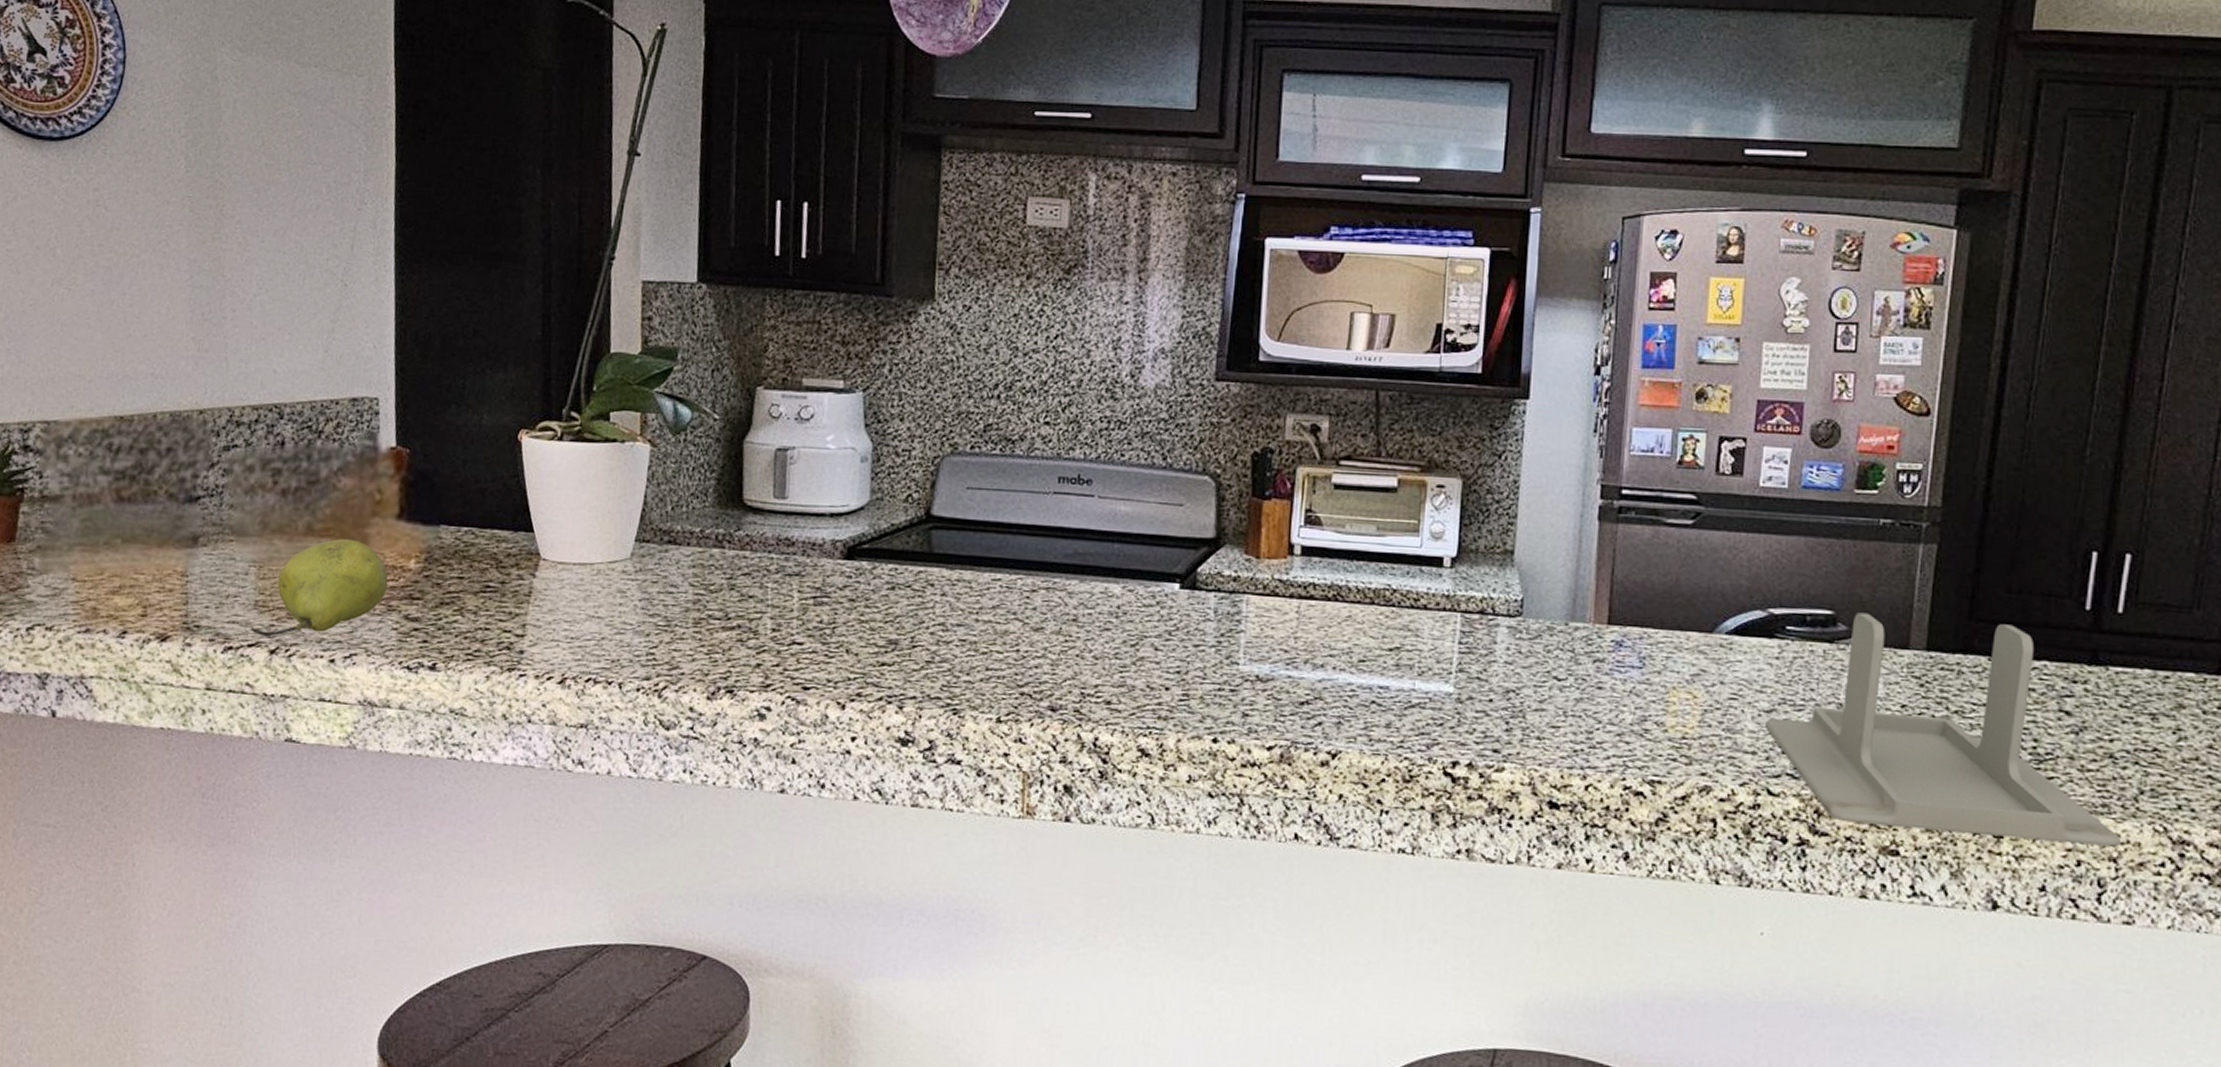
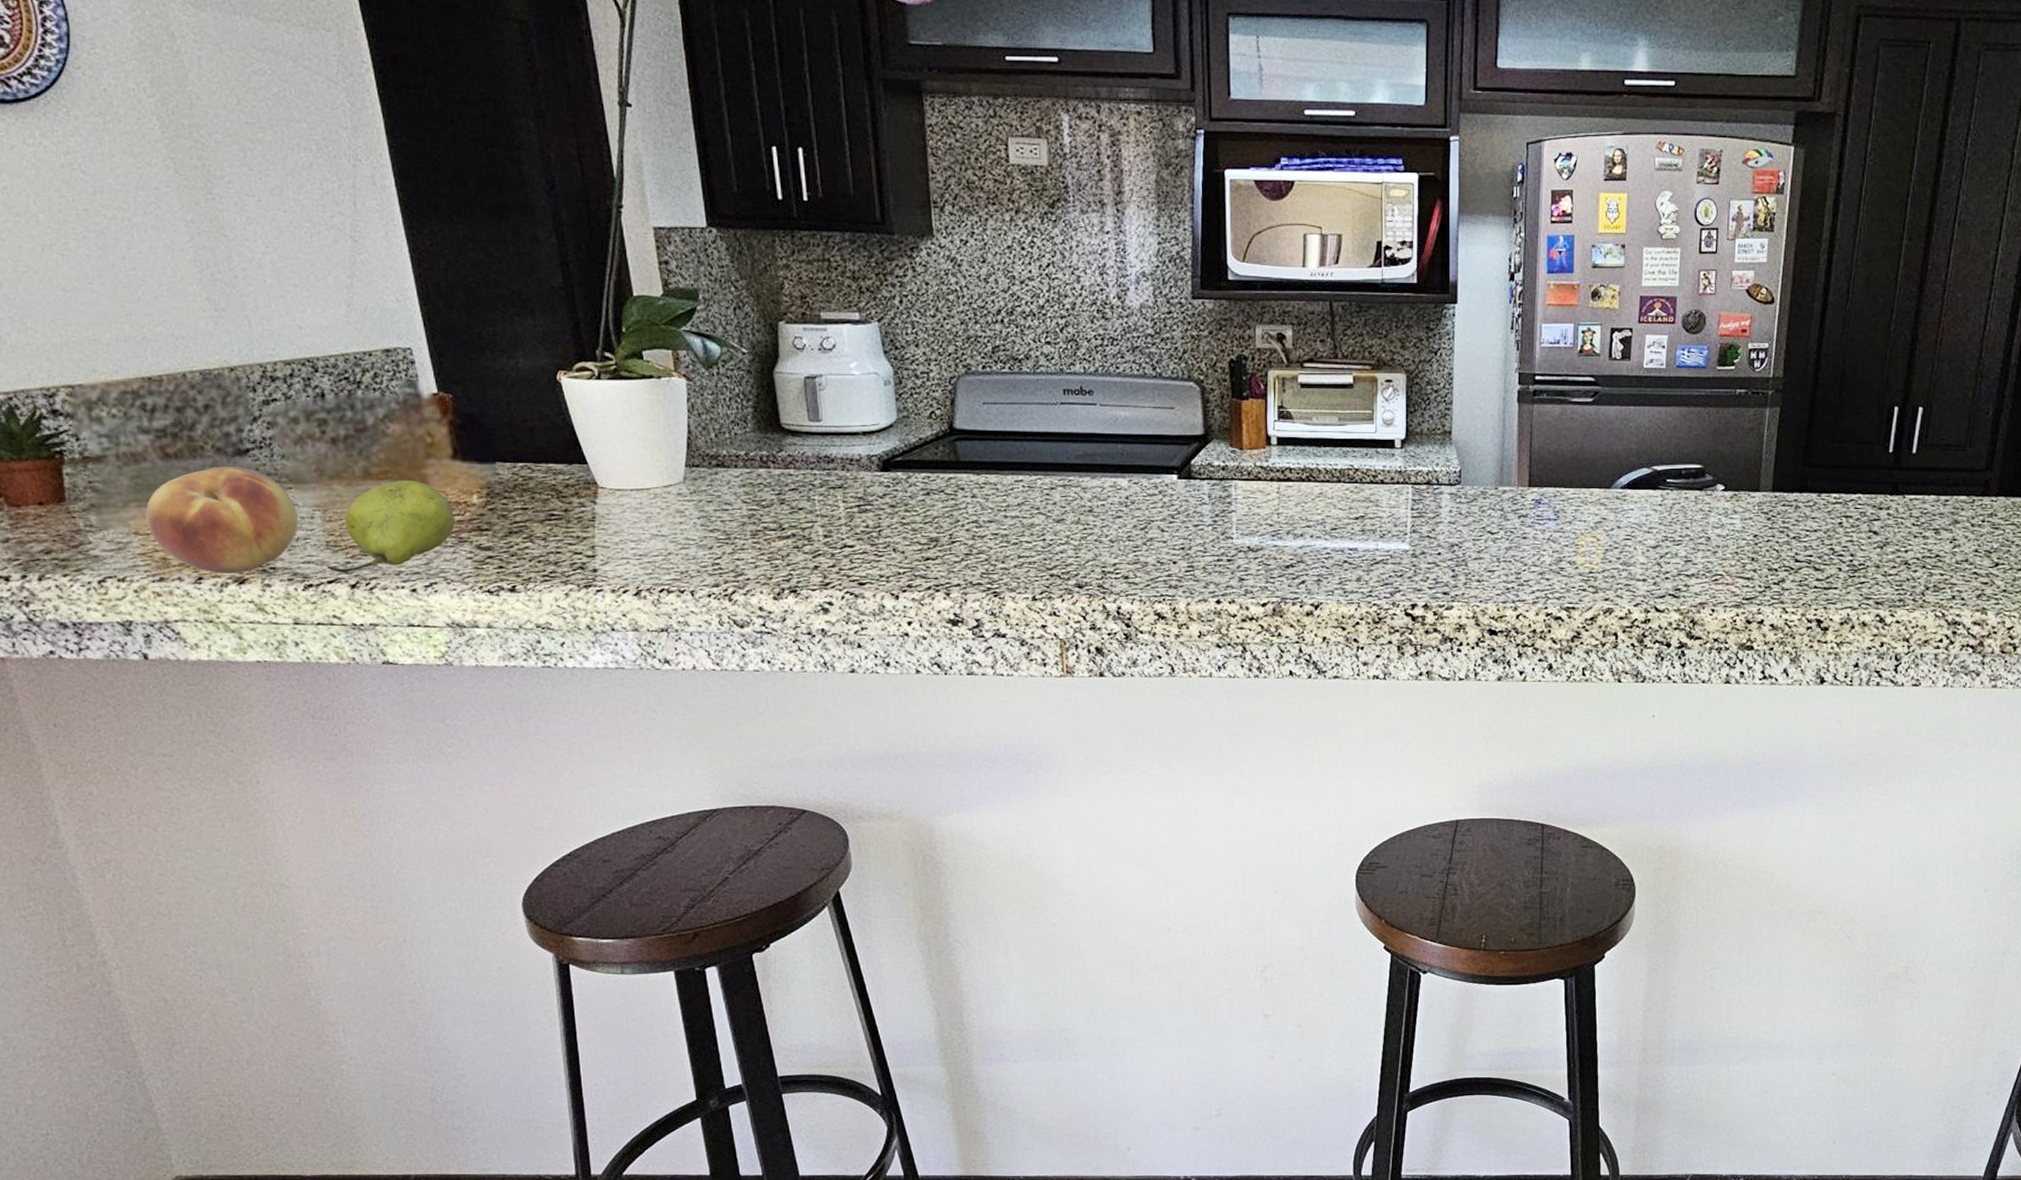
fruit: none [86,513,233,630] -> present [145,465,298,574]
napkin holder: present [1764,612,2120,847] -> none [1652,465,1912,630]

